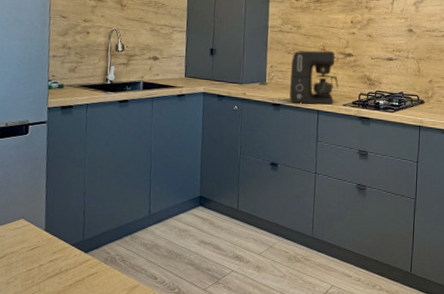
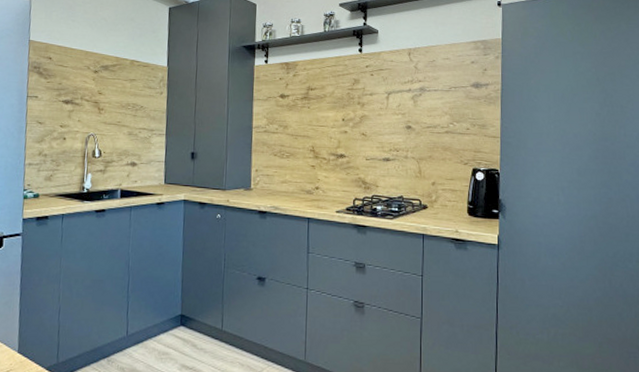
coffee maker: present [289,50,339,105] -> none [277,151,331,211]

